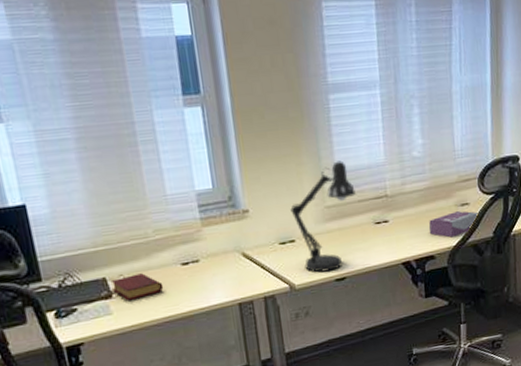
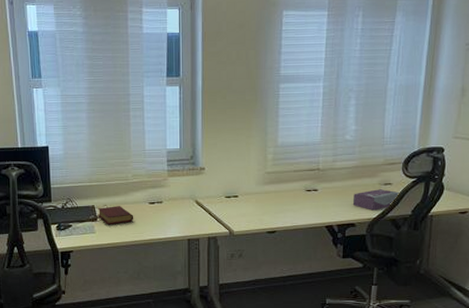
desk lamp: present [290,160,356,273] -> none [237,137,292,225]

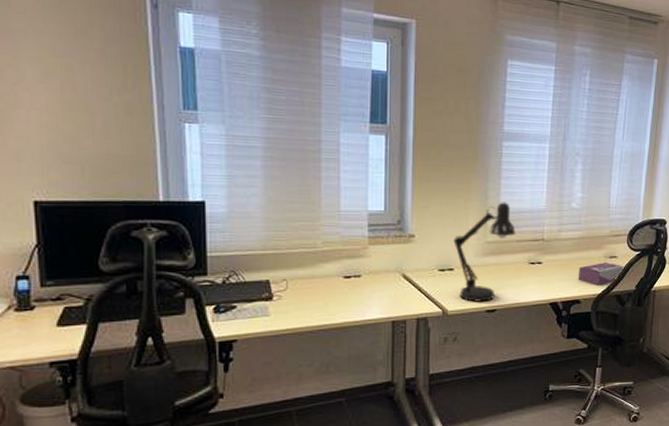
book: present [97,206,134,225] -> none [273,281,323,306]
desk lamp: none [237,137,292,225] -> present [453,202,515,303]

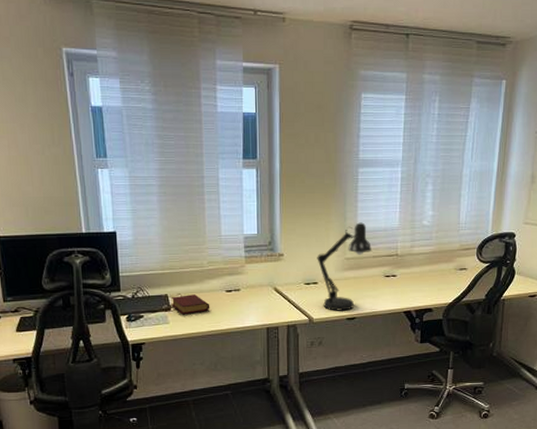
book: none [273,281,323,306] -> present [171,294,210,315]
tissue box: present [578,262,624,286] -> none [429,274,473,295]

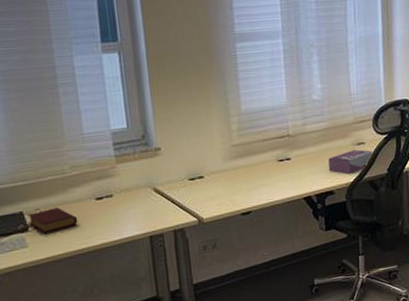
desk lamp: present [317,222,372,312] -> none [199,103,260,207]
tissue box: none [429,274,473,295] -> present [328,149,373,174]

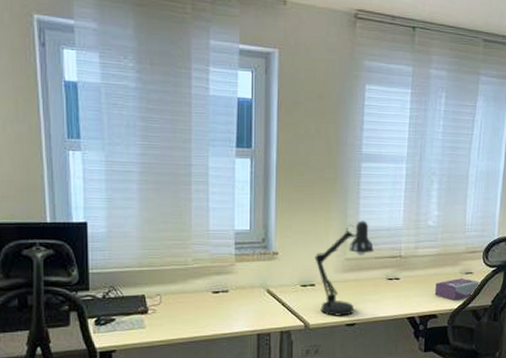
book: present [27,207,78,235] -> none [148,295,194,319]
desk lamp: none [199,103,260,207] -> present [315,220,374,317]

